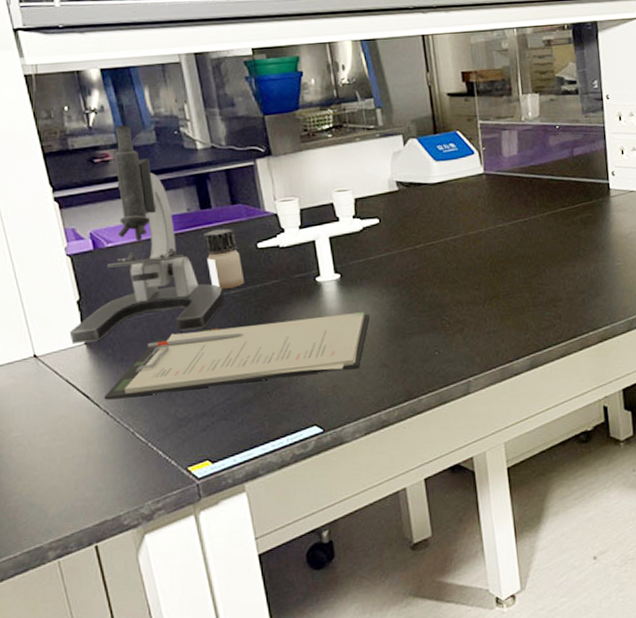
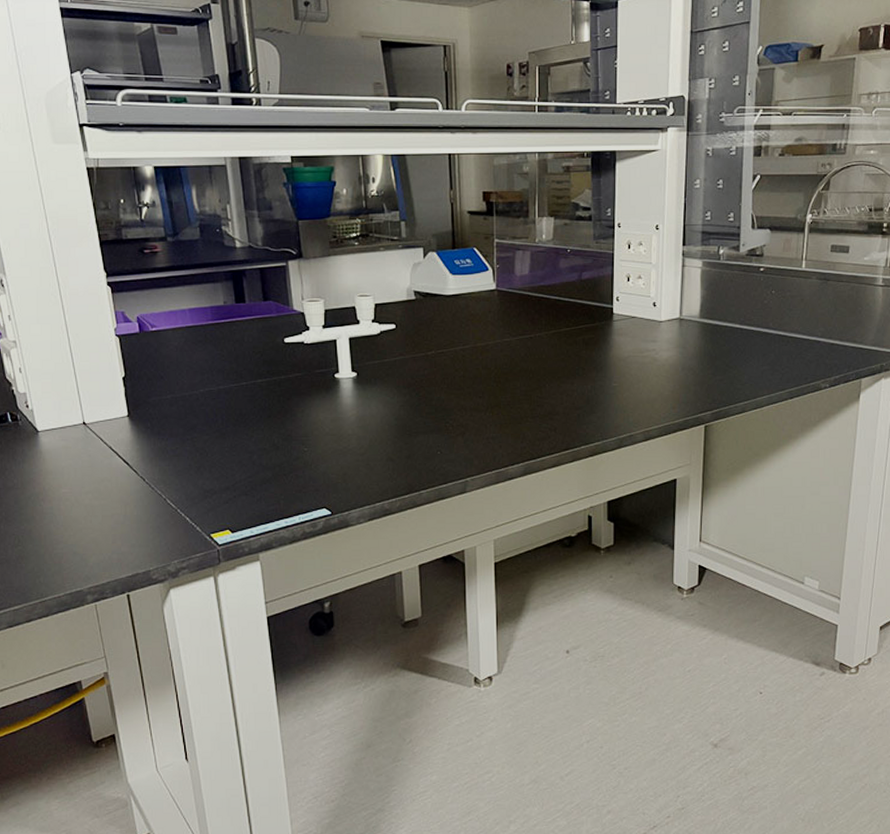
microscope: present [69,125,225,344] -> none [114,220,252,416]
clipboard: present [104,312,370,400] -> none [142,409,380,468]
bottle: present [204,228,244,289] -> none [237,322,270,377]

